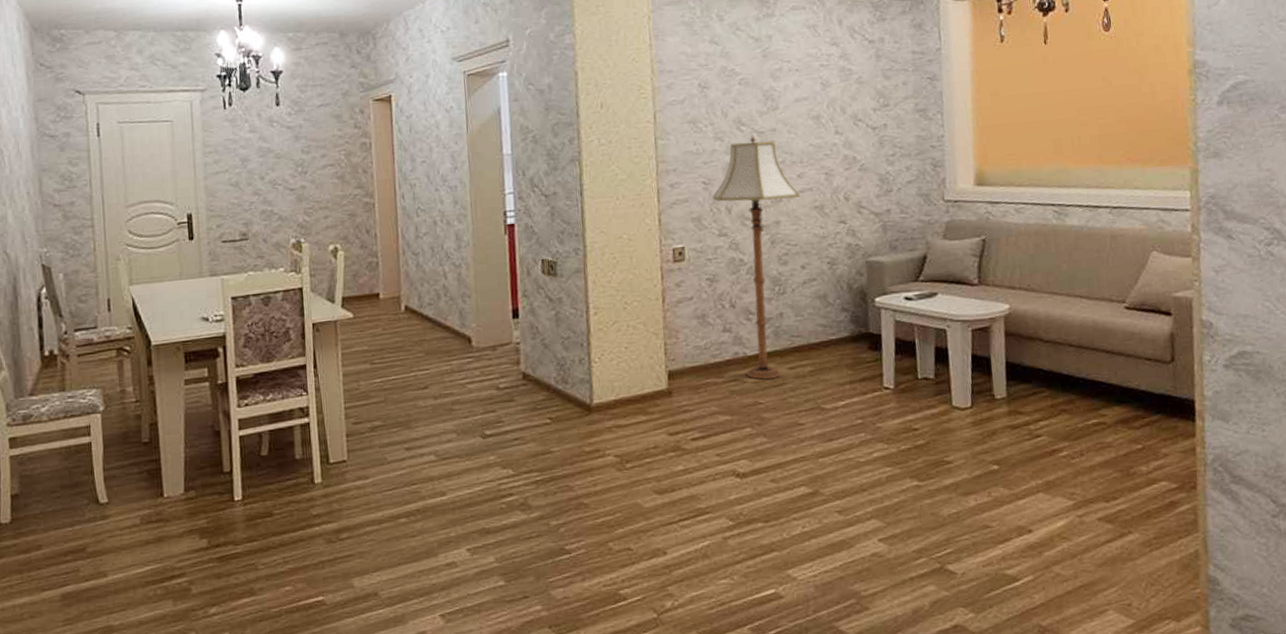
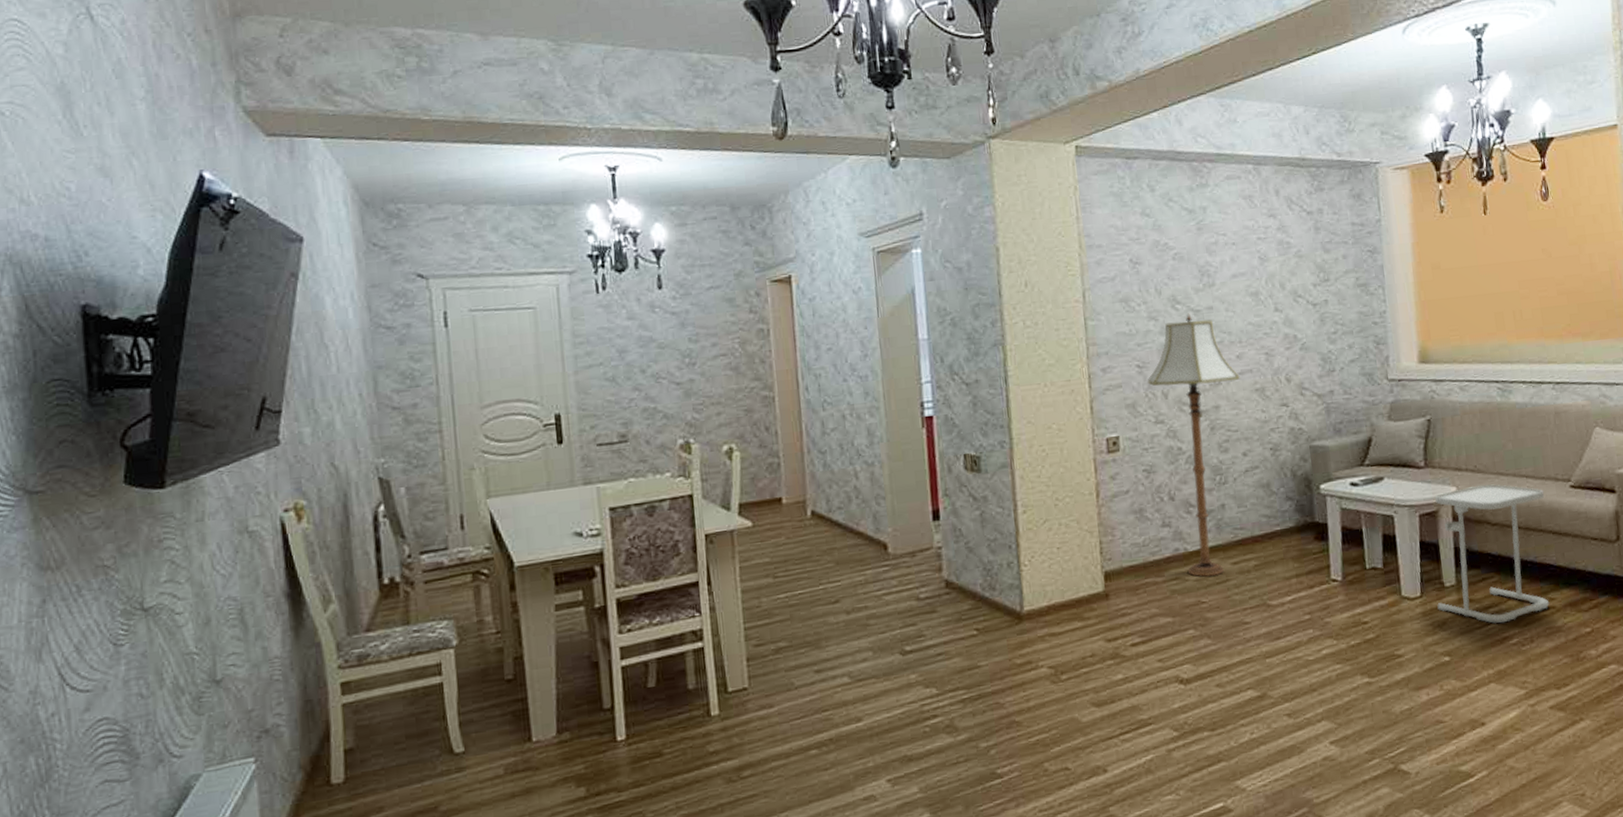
side table: none [987,303,1101,436] -> present [1434,484,1550,624]

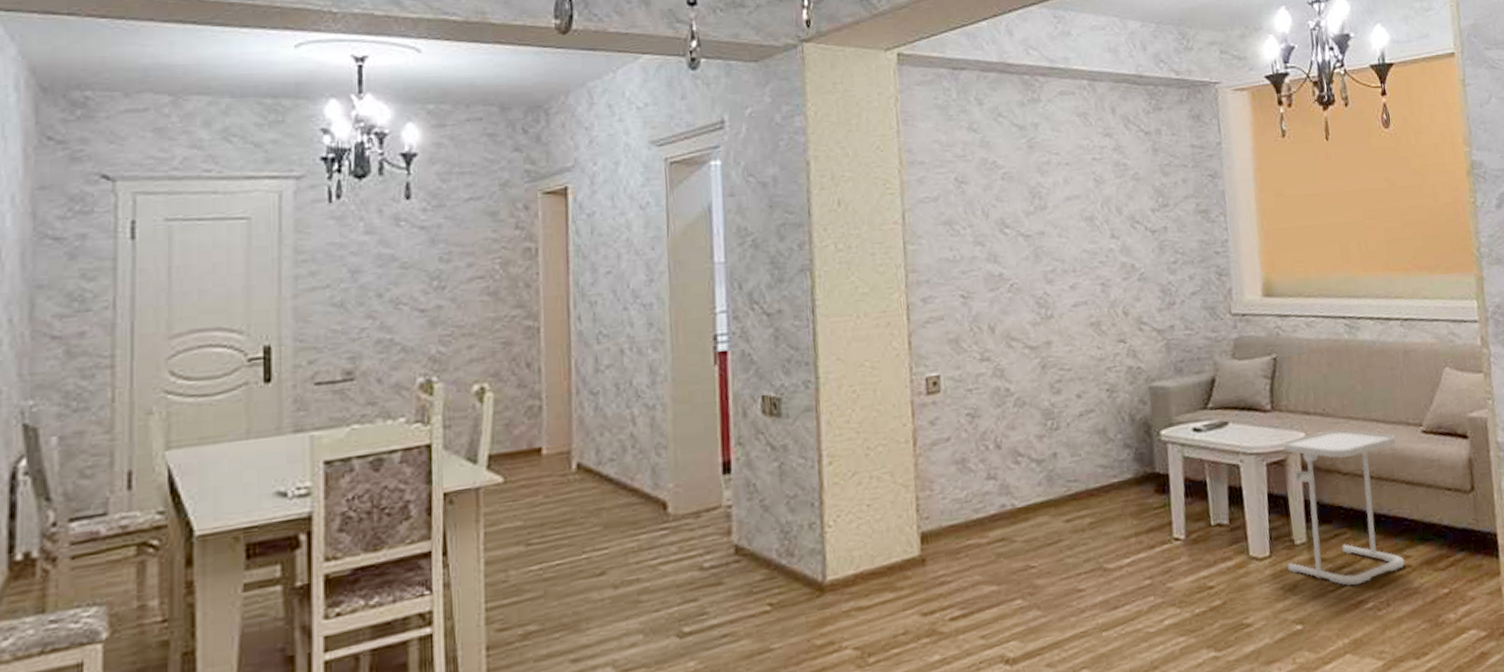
floor lamp: present [1147,313,1240,578] -> none [972,238,1074,538]

